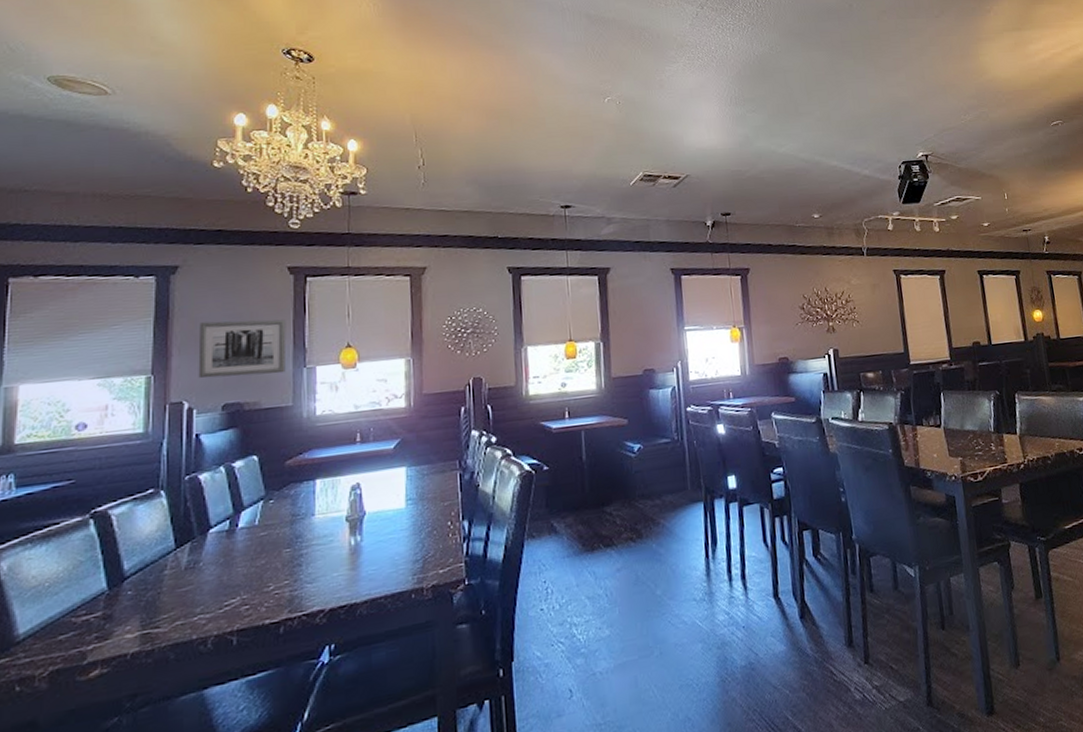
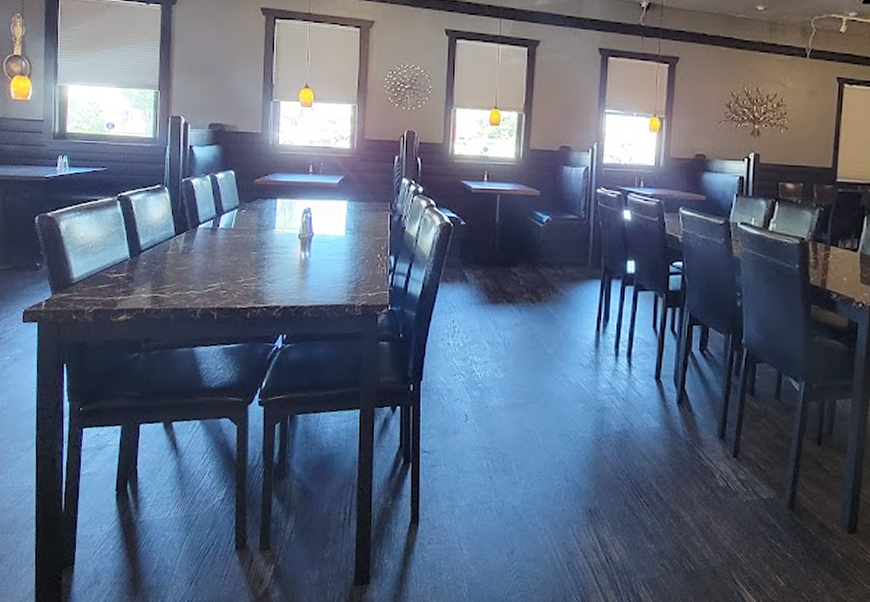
wall art: present [198,319,287,379] -> none [192,50,258,103]

